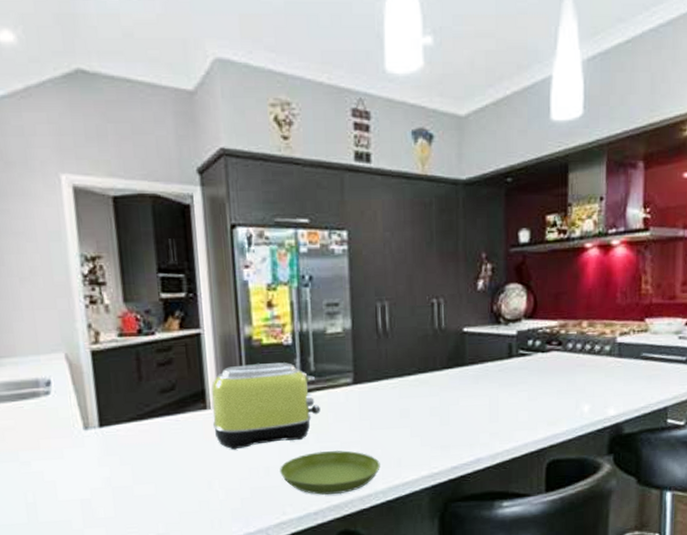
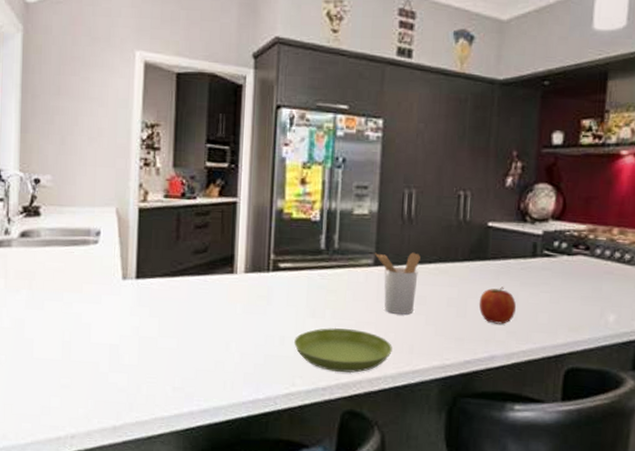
toaster: present [211,362,320,450] -> none [238,235,340,316]
utensil holder: none [352,366,400,430] -> present [374,252,421,315]
fruit: none [461,390,497,428] -> present [478,287,517,324]

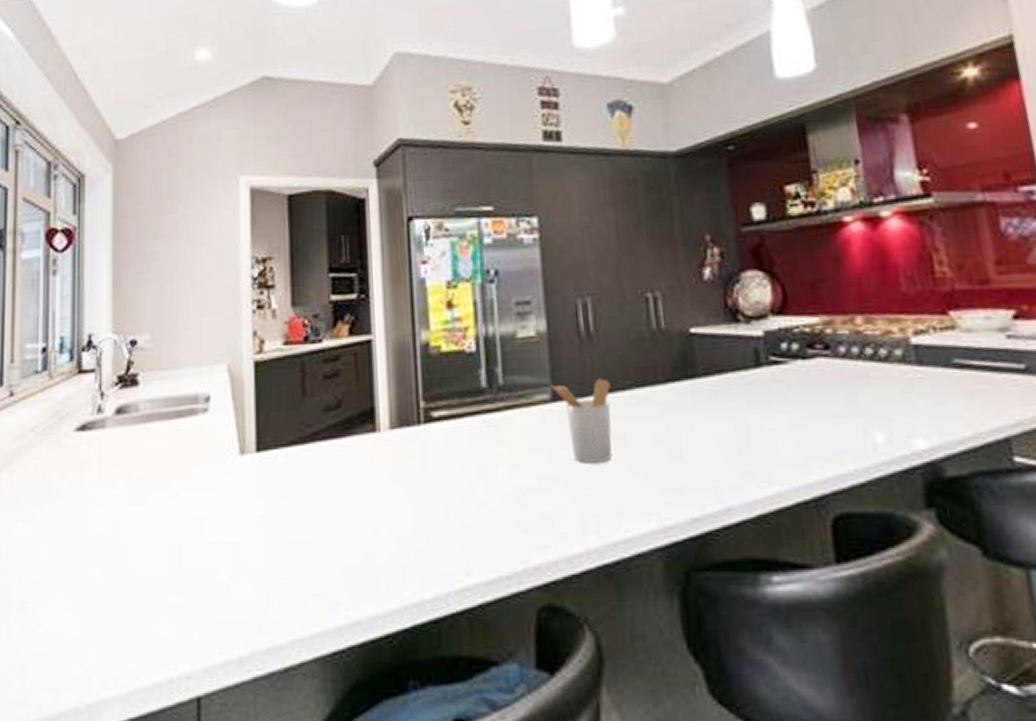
saucer: present [294,328,392,373] -> none [462,490,592,551]
fruit: present [478,287,517,324] -> none [696,411,748,463]

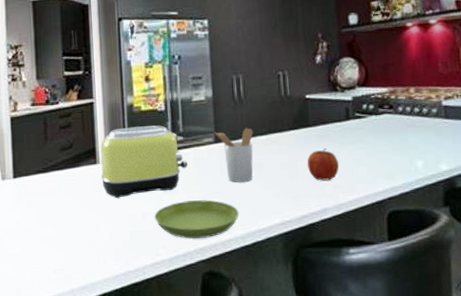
toaster: none [382,374,512,485] -> present [101,125,188,198]
saucer: none [462,490,592,551] -> present [154,200,239,239]
fruit: none [696,411,748,463] -> present [307,148,339,181]

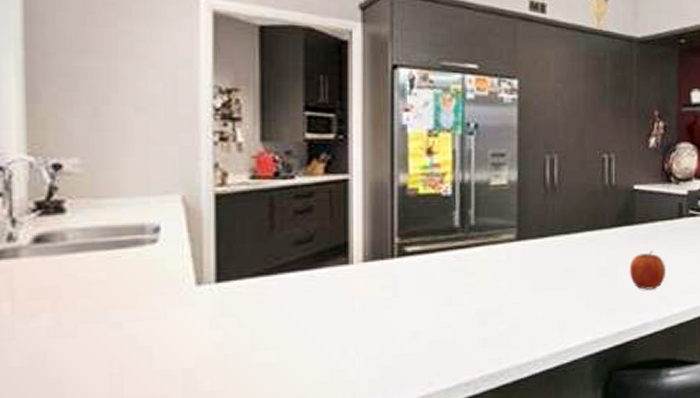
toaster: present [101,125,188,198] -> none [355,215,479,311]
saucer: present [154,200,239,239] -> none [429,313,541,363]
utensil holder: present [214,128,253,182] -> none [516,223,566,291]

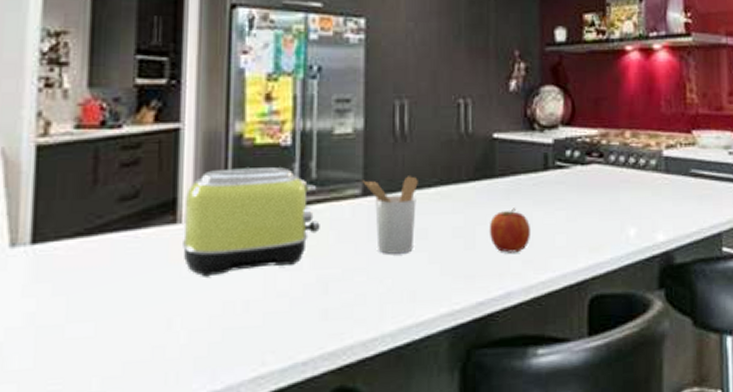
toaster: none [355,215,479,311] -> present [183,167,320,277]
utensil holder: none [516,223,566,291] -> present [361,176,418,254]

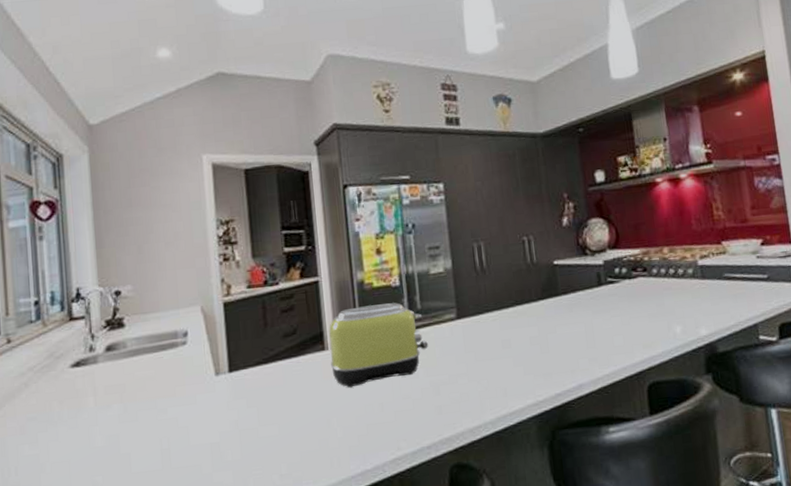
utensil holder: present [361,176,418,254] -> none [455,300,501,362]
fruit: present [489,208,531,253] -> none [559,318,593,354]

